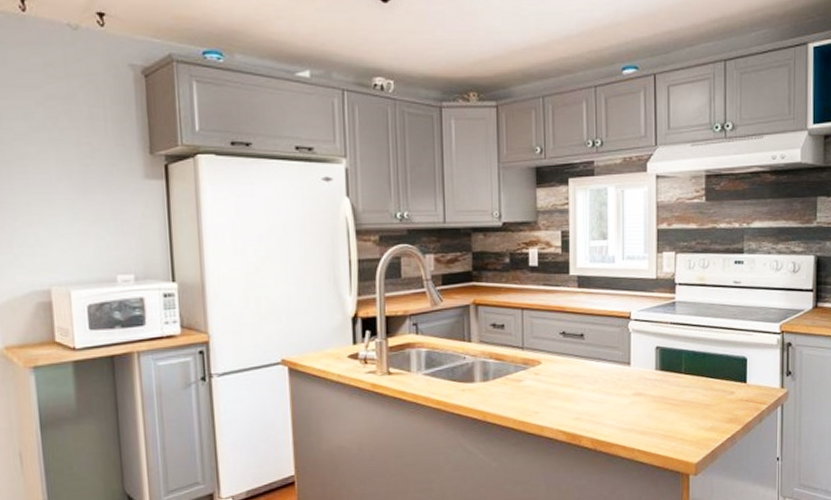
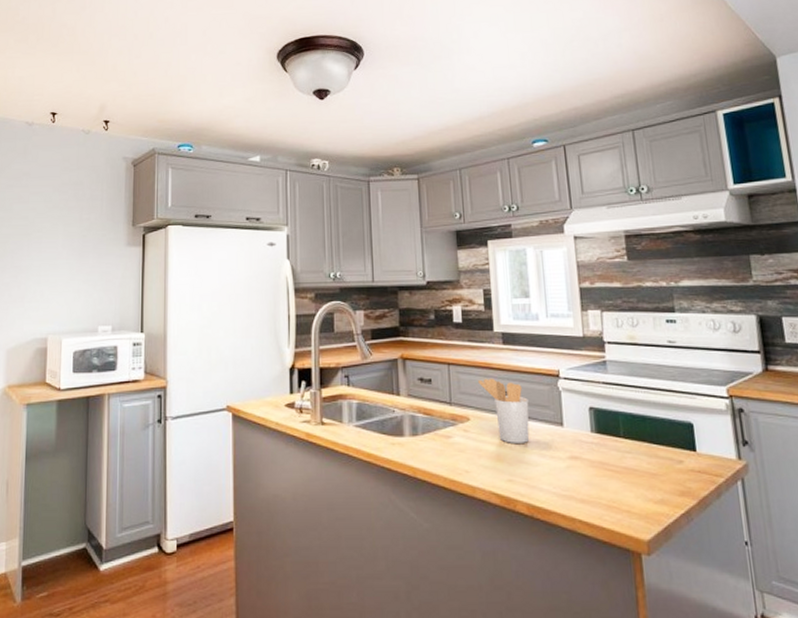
utensil holder: none [551,321,599,384] -> present [478,378,530,443]

